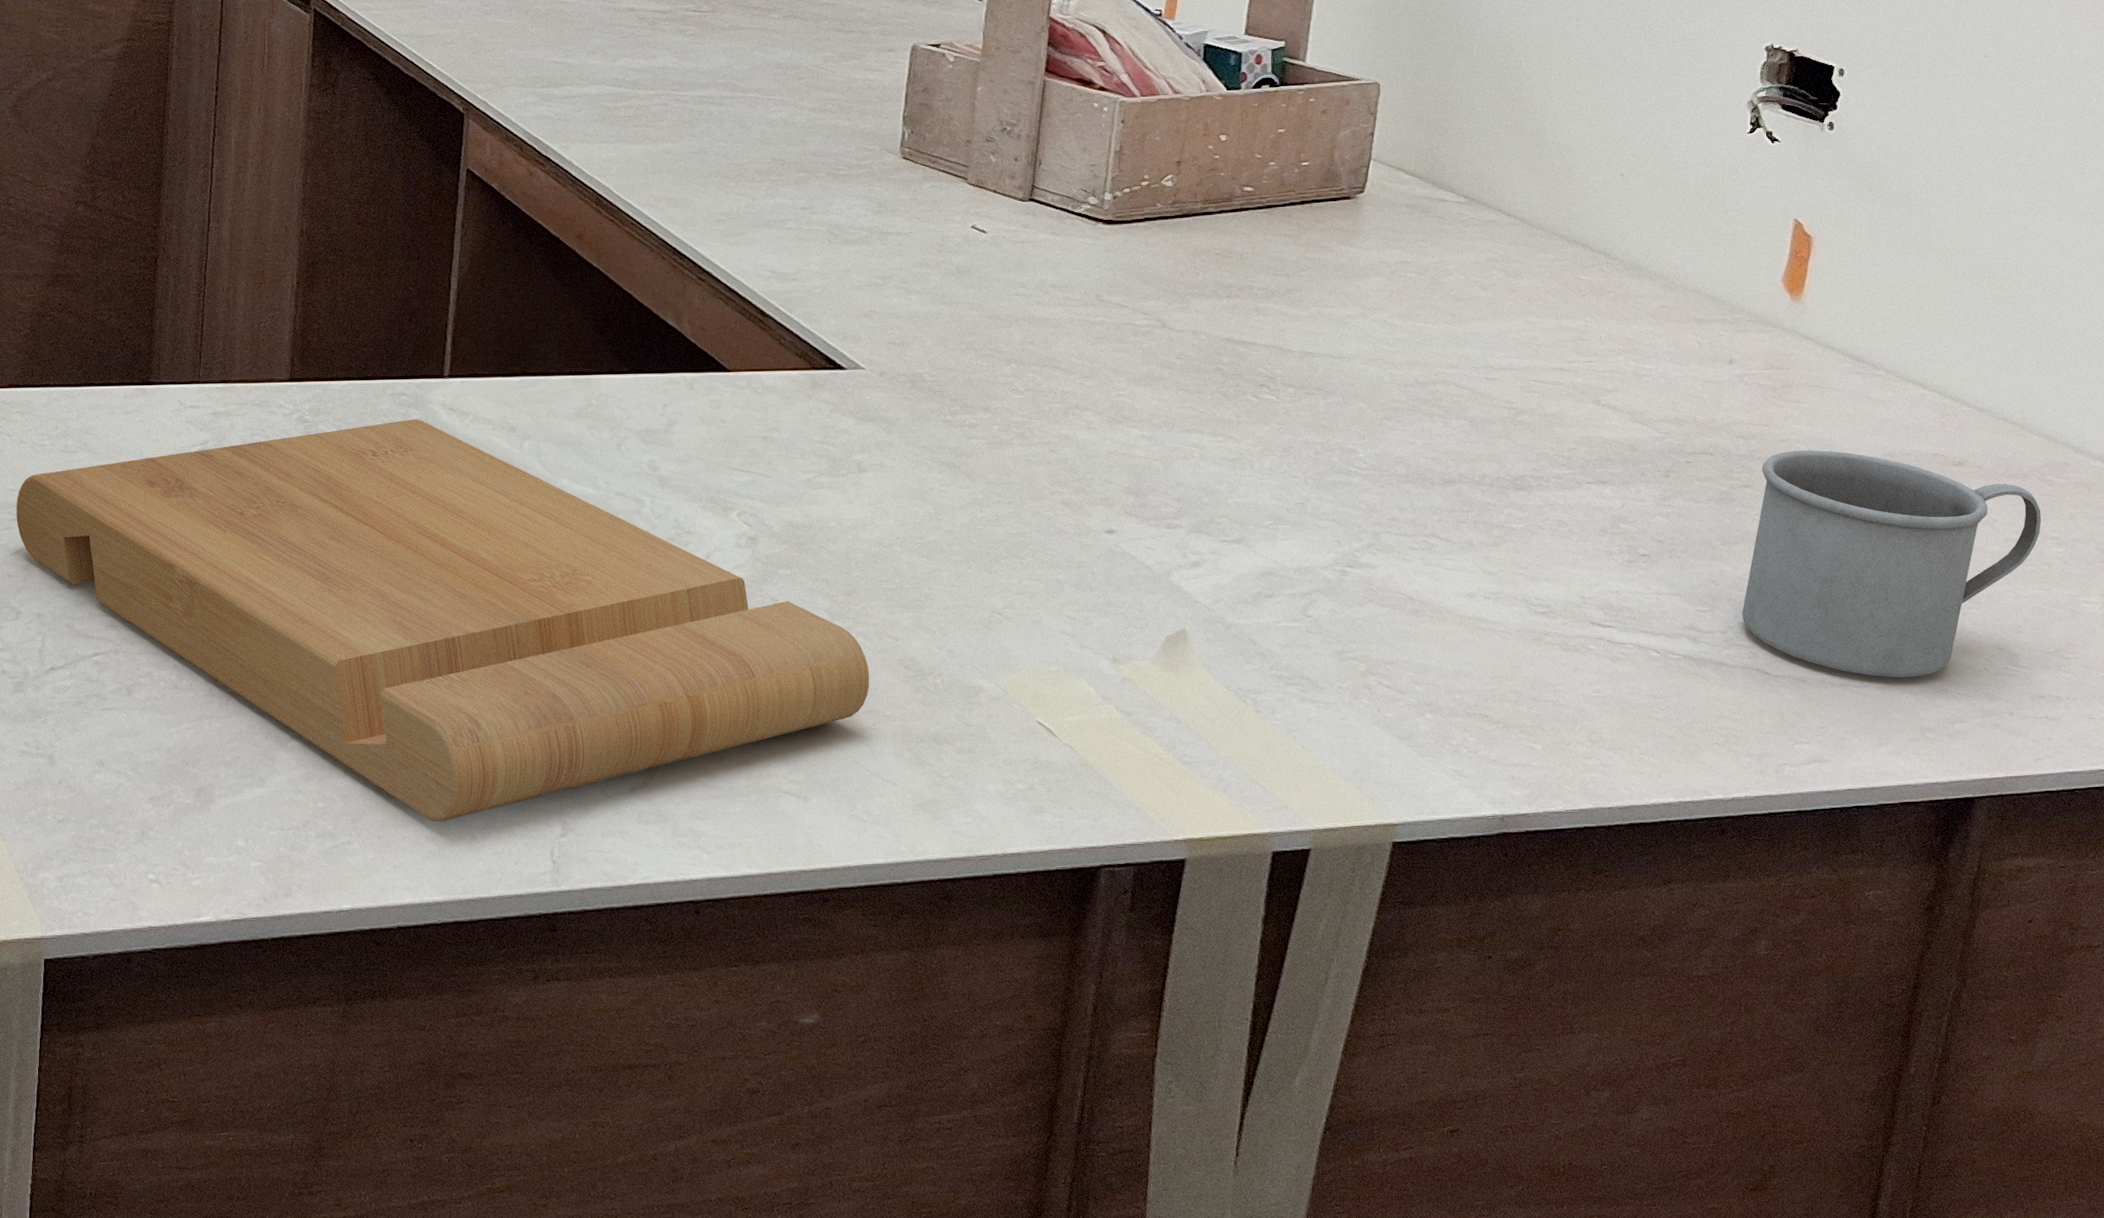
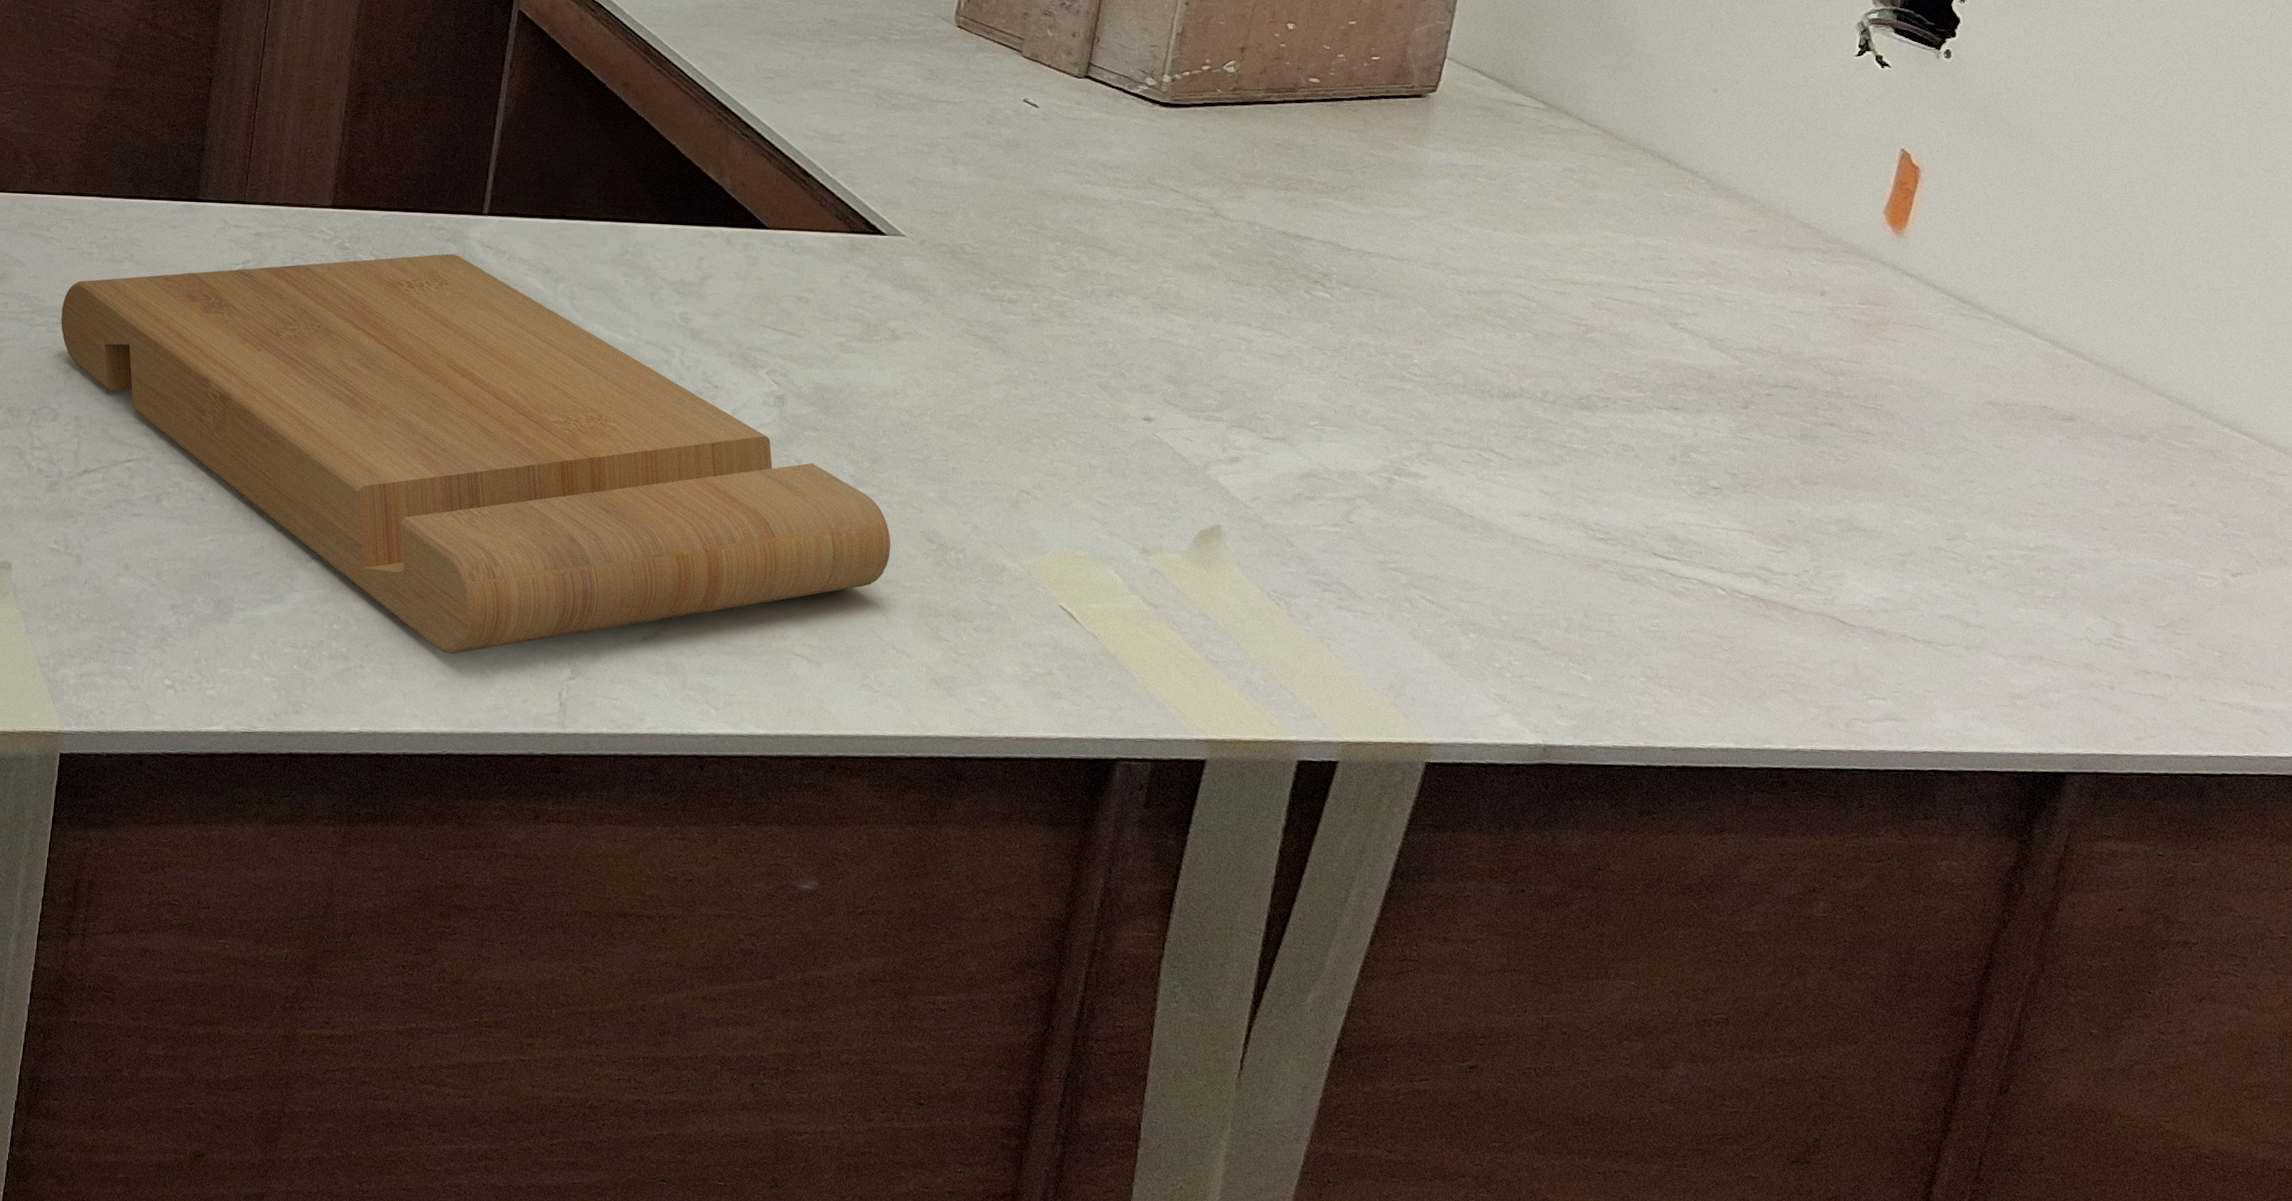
mug: present [1741,450,2042,678] -> none [1818,391,2159,640]

